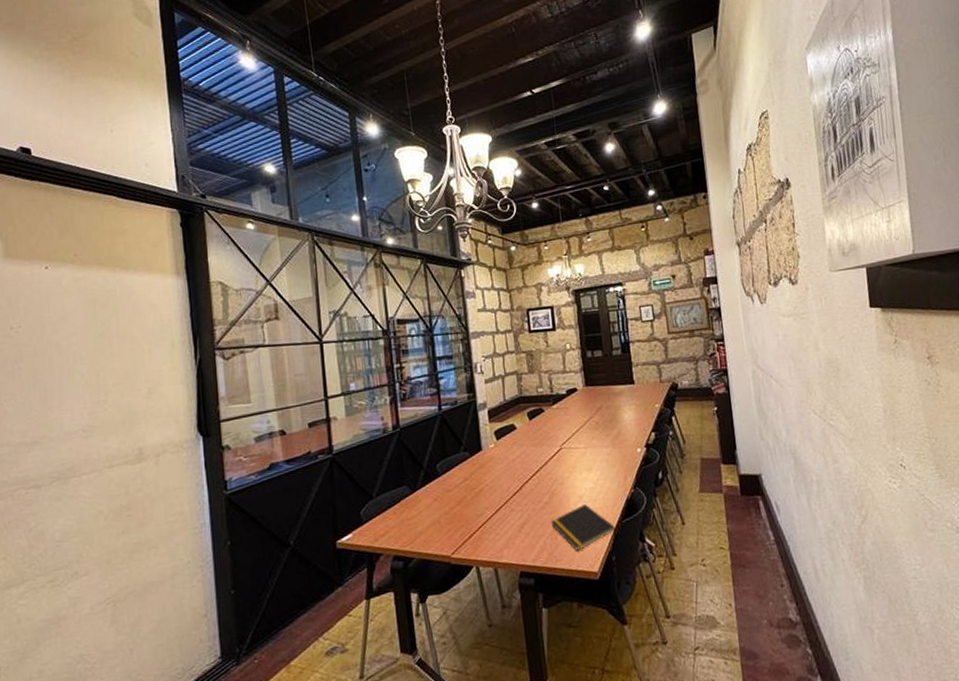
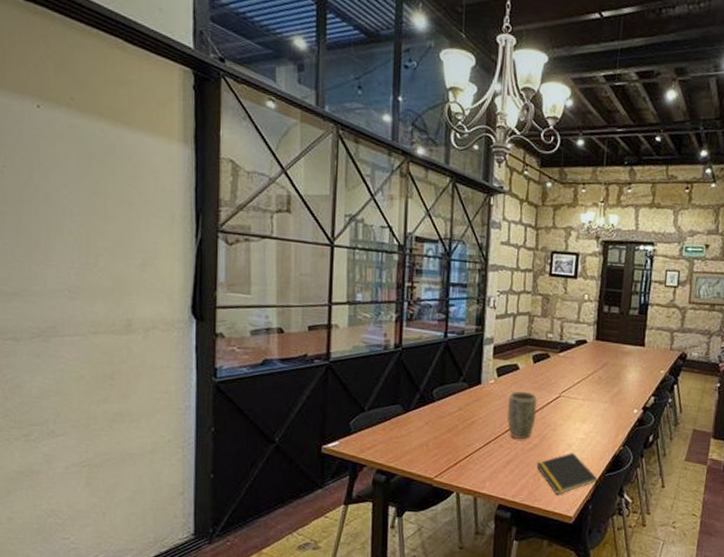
plant pot: none [511,449,542,501] -> present [507,391,538,440]

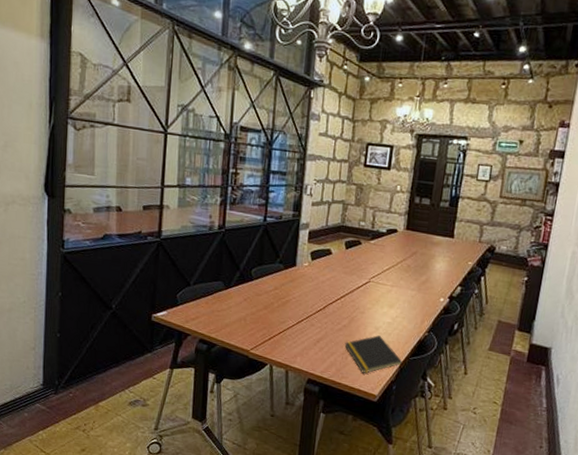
plant pot: present [507,391,538,440] -> none [319,274,348,320]

